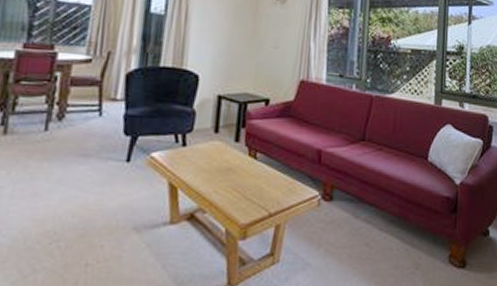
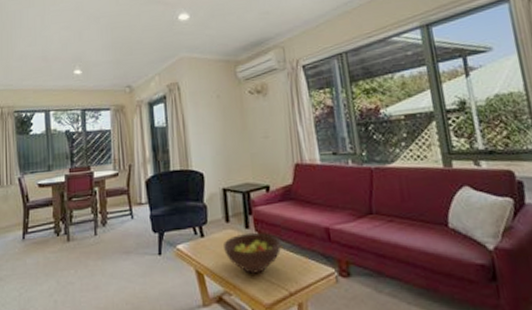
fruit bowl: none [206,146,271,191] -> present [224,232,282,274]

